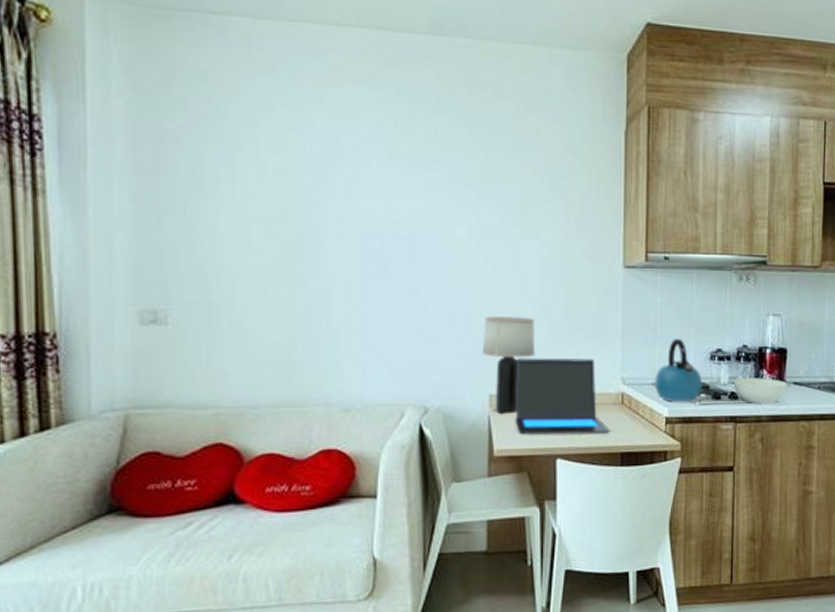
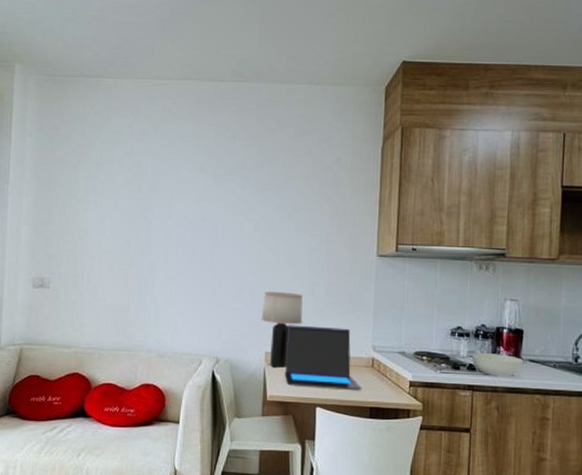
kettle: present [654,339,702,403] -> none [400,316,443,370]

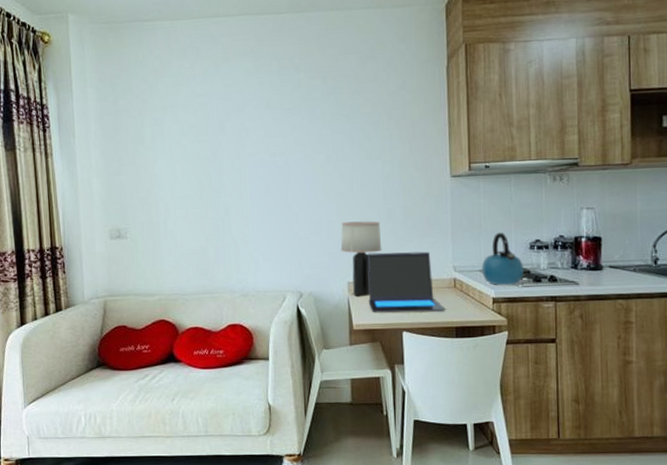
kettle: none [400,316,443,370] -> present [481,233,524,286]
bowl: present [471,353,524,377] -> none [552,263,604,286]

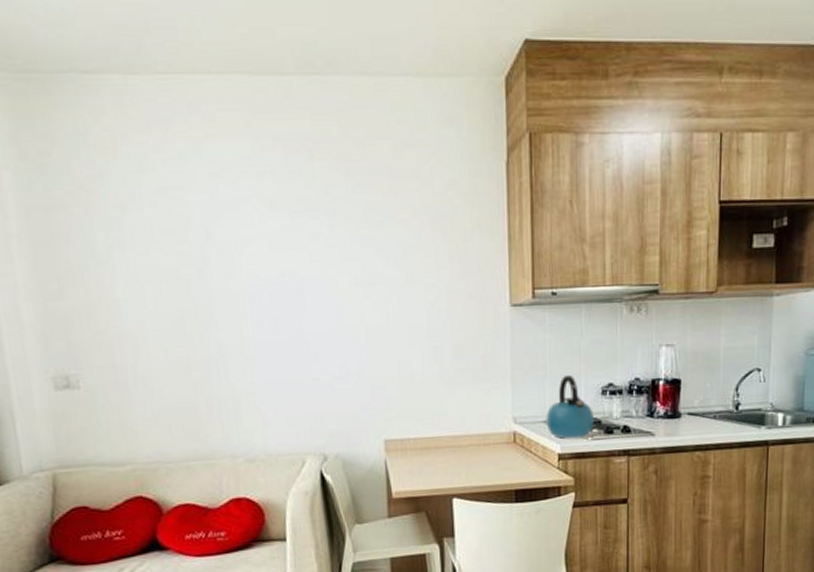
table lamp: present [340,221,382,297] -> none [374,362,427,458]
laptop: present [367,251,447,313] -> none [408,399,505,477]

